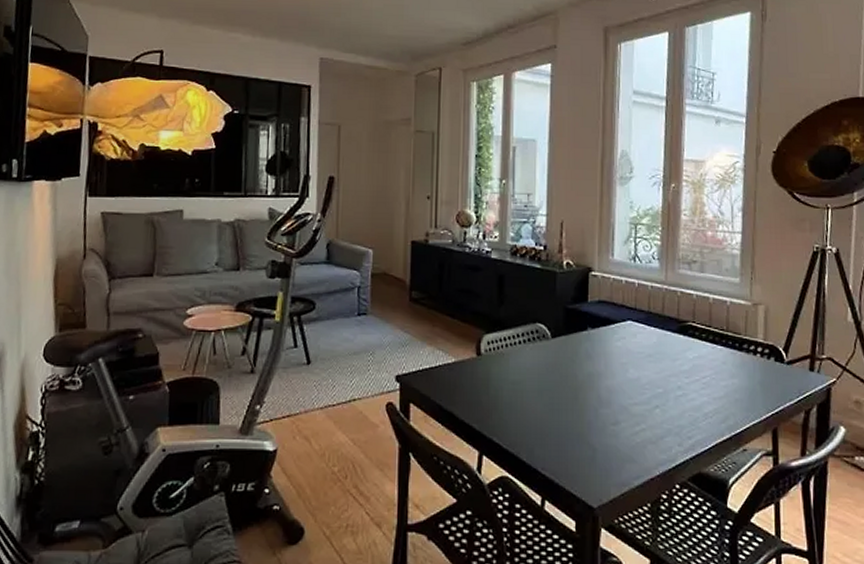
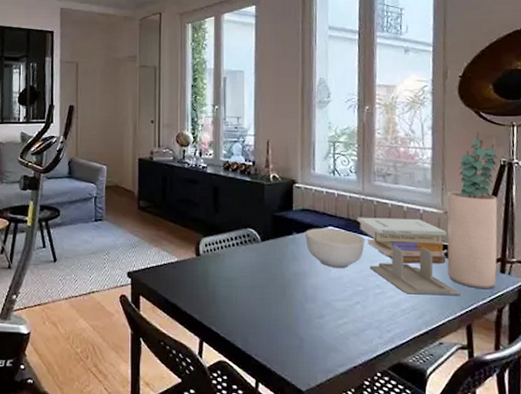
bowl: none [601,322,667,369] -> present [305,228,365,269]
books: none [658,309,754,362] -> present [357,217,447,264]
napkin holder: none [670,343,767,397] -> present [369,246,460,295]
vase: none [754,214,811,389] -> present [447,132,498,290]

